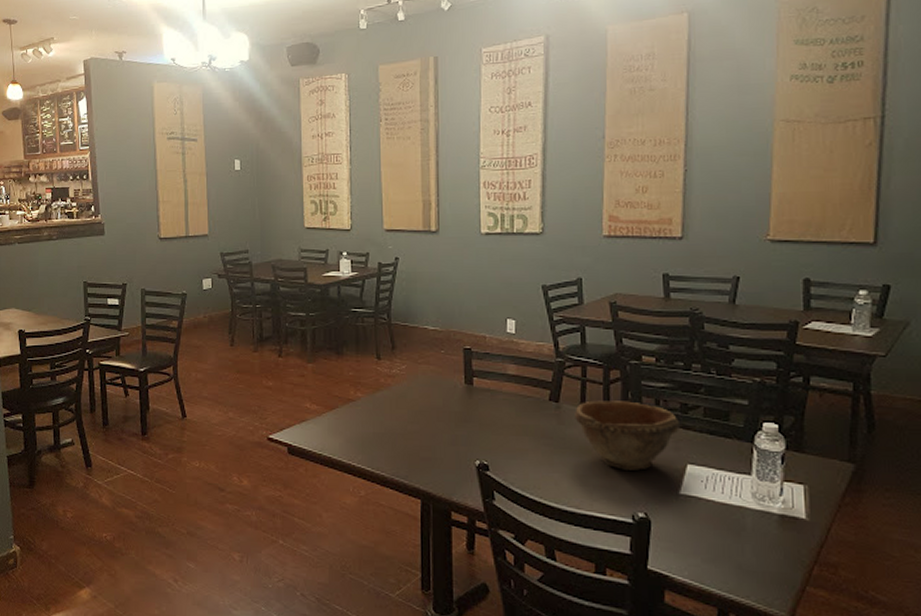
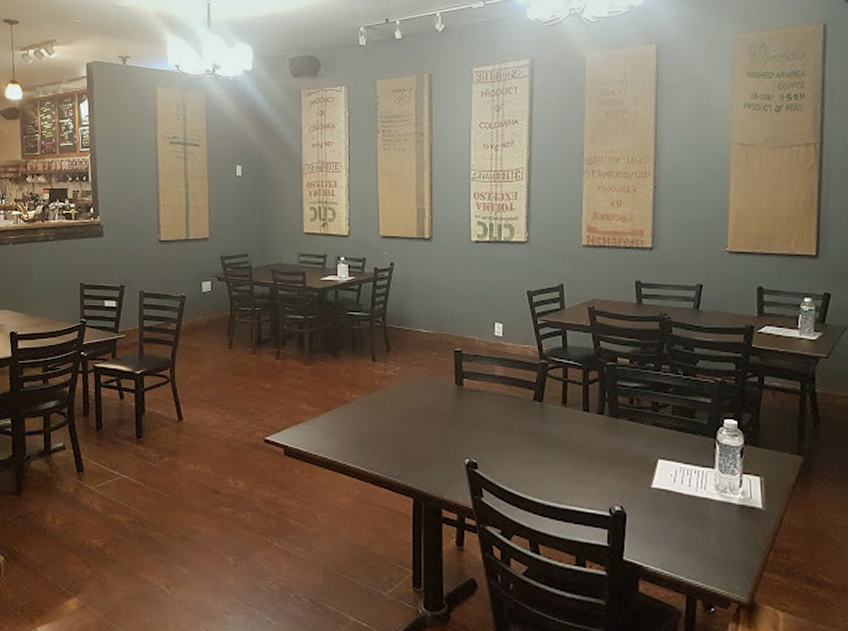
bowl: present [575,400,679,470] -> none [557,400,651,466]

